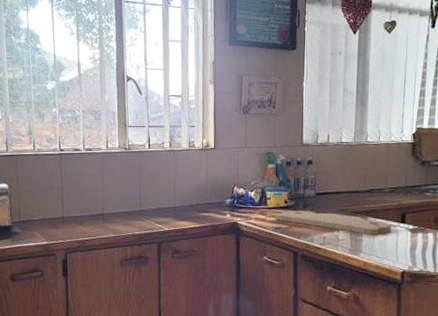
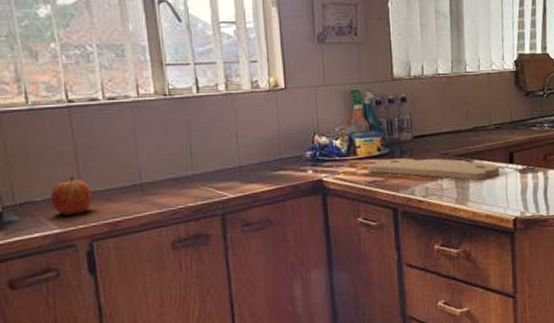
apple: none [43,204,70,233] -> present [50,176,92,216]

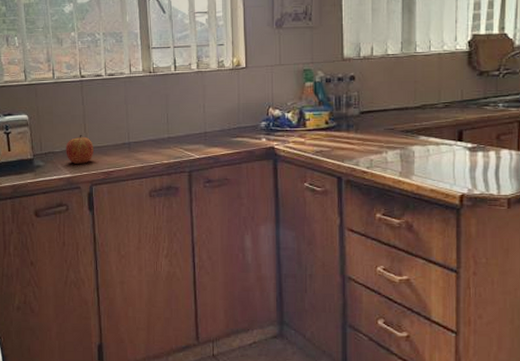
cutting board: present [367,158,499,181] -> none [315,131,447,155]

